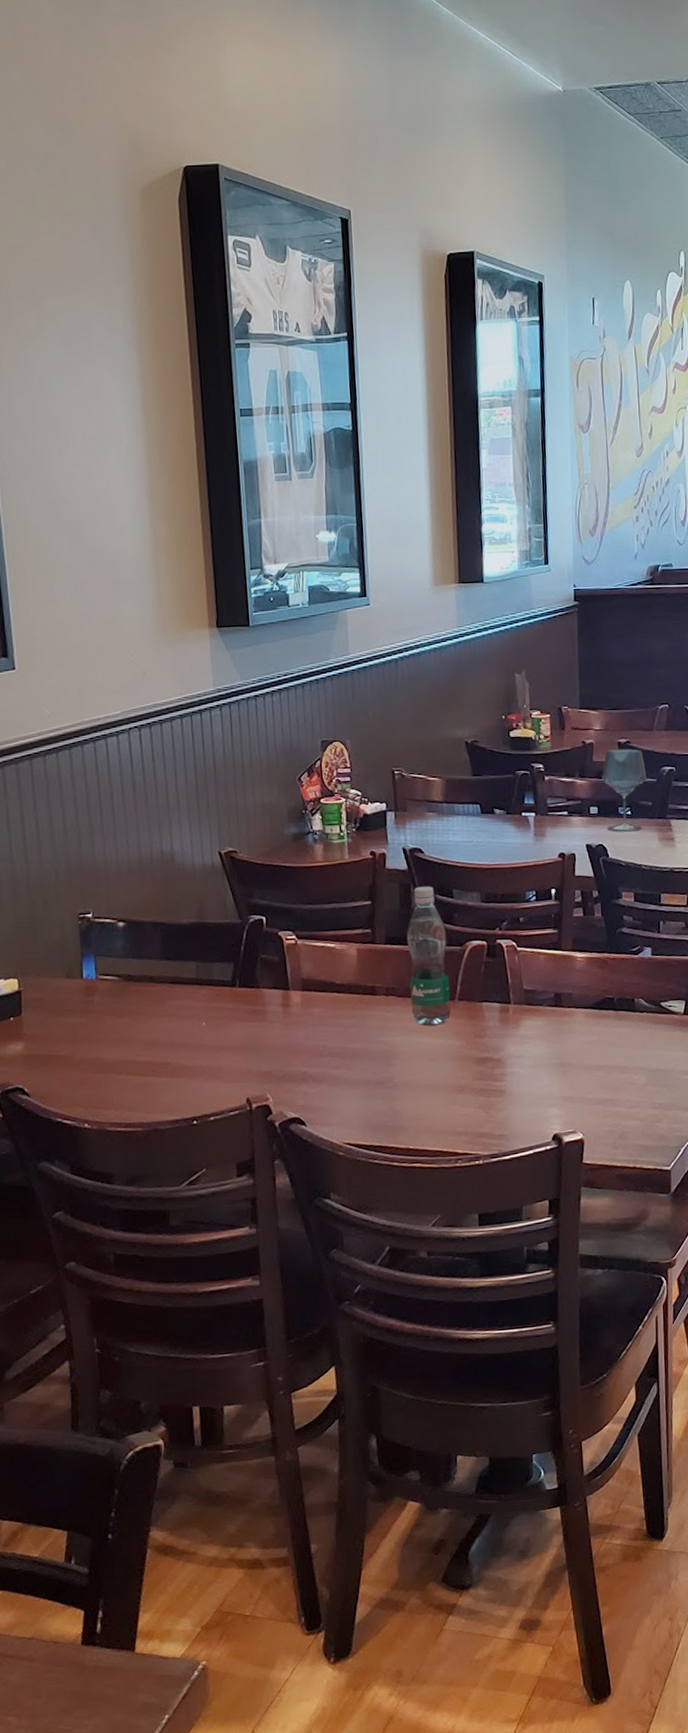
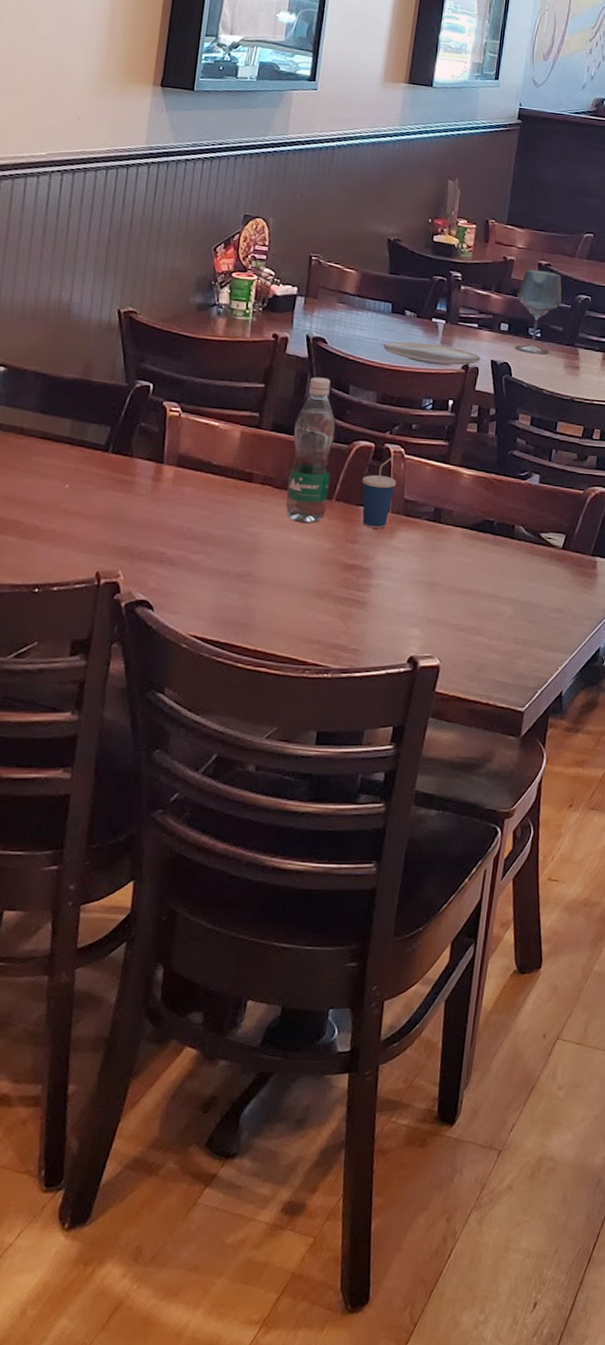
plate: none [478,837,576,858] -> present [383,341,481,365]
cup: none [480,950,514,1022] -> present [362,455,397,529]

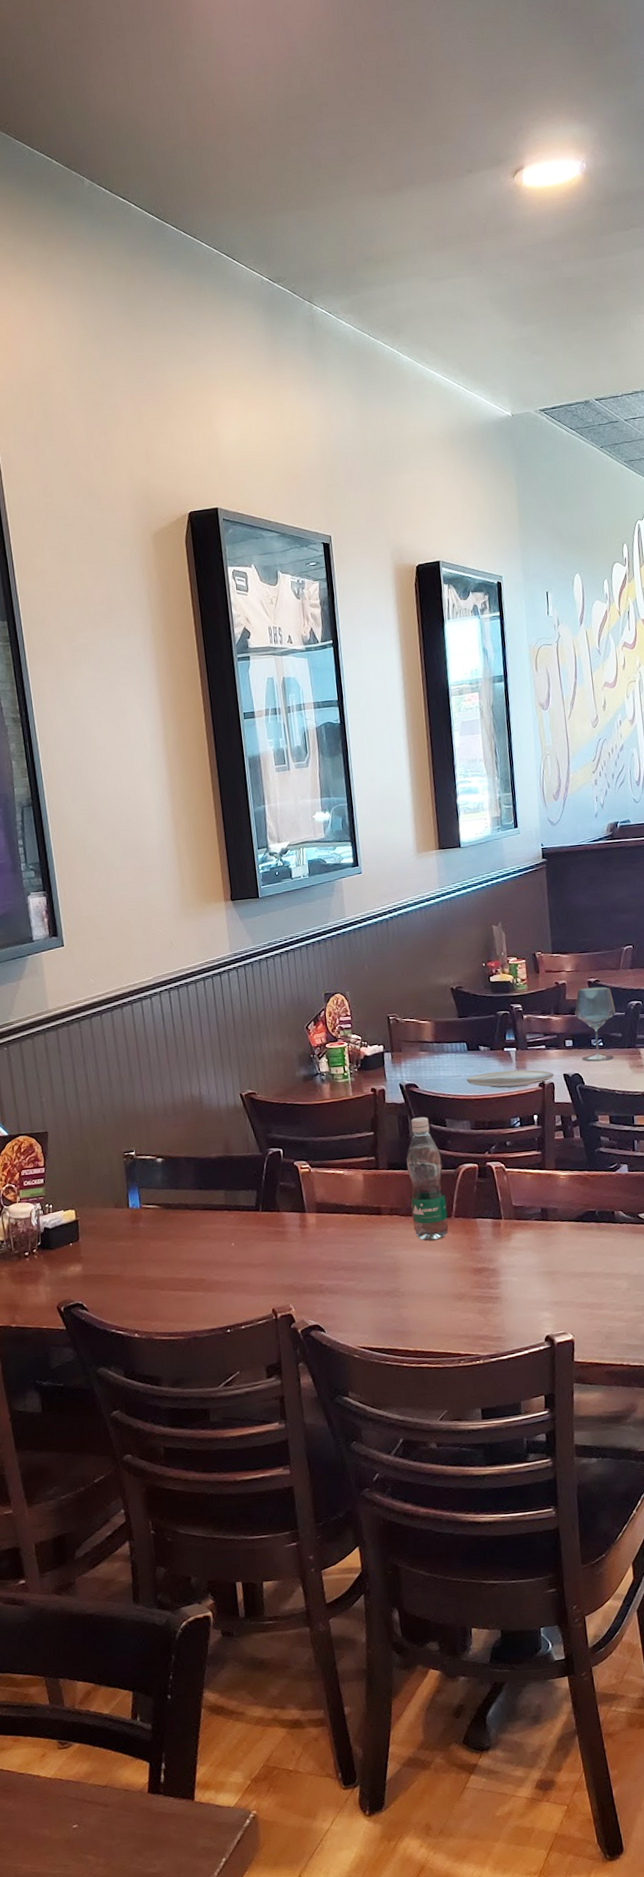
cup: present [362,455,397,529] -> none [473,1171,504,1235]

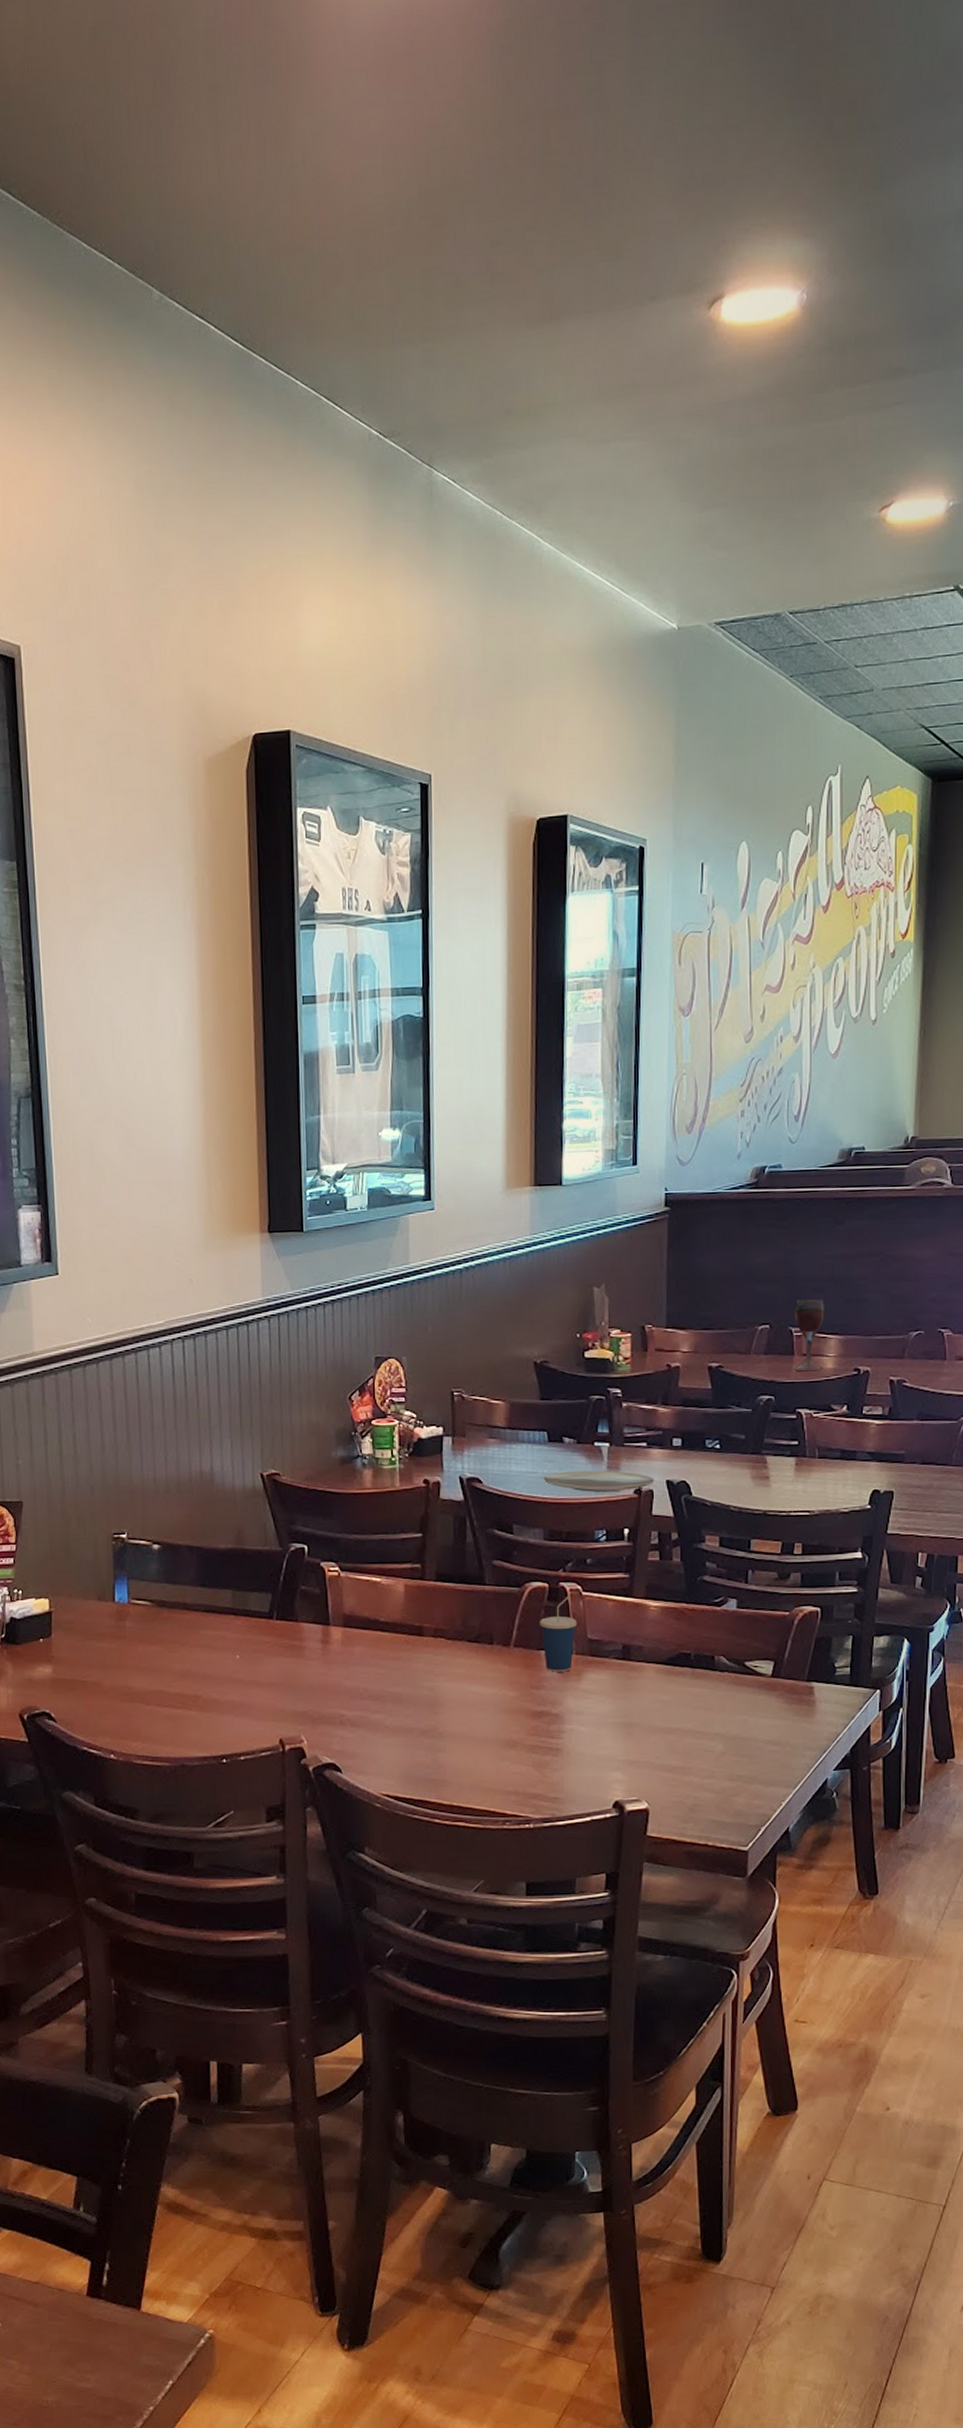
bottle: present [405,1116,449,1241] -> none [459,1519,506,1673]
cup: none [473,1171,504,1235] -> present [540,1594,578,1672]
wine glass: present [575,986,616,1062] -> none [688,1373,741,1469]

